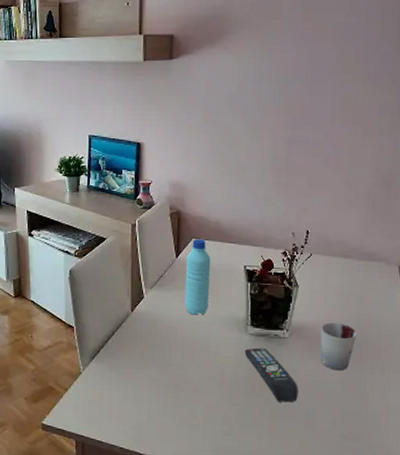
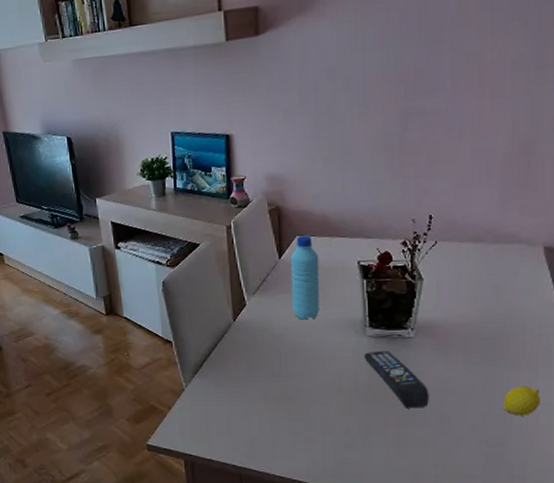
cup: present [320,322,358,371] -> none [452,316,497,370]
fruit: none [360,387,391,414] -> present [503,386,540,416]

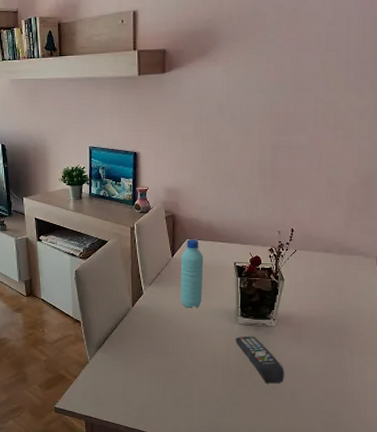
fruit: present [503,386,540,416] -> none [341,369,369,392]

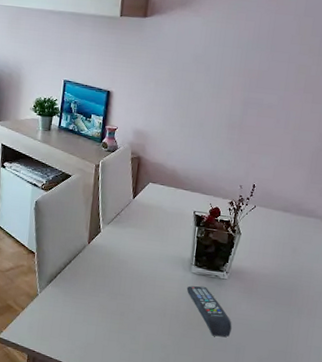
water bottle: present [180,239,204,308] -> none [137,183,165,252]

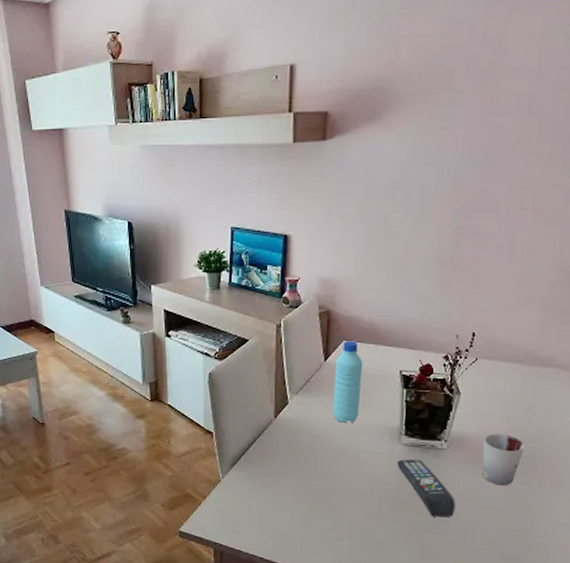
water bottle: none [137,183,165,252] -> present [332,341,363,423]
cup: none [254,268,290,313] -> present [481,433,526,486]

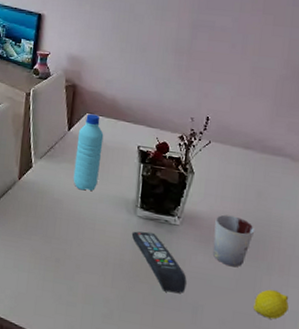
fruit: none [524,504,560,533] -> present [253,289,289,319]

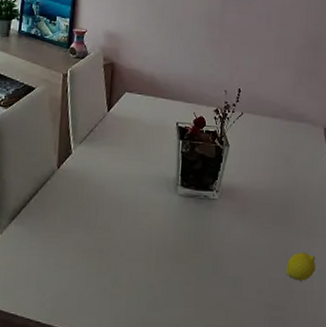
water bottle: present [73,113,104,191] -> none [114,92,144,174]
remote control: present [131,231,187,293] -> none [173,209,226,269]
cup: present [213,214,255,267] -> none [249,184,285,235]

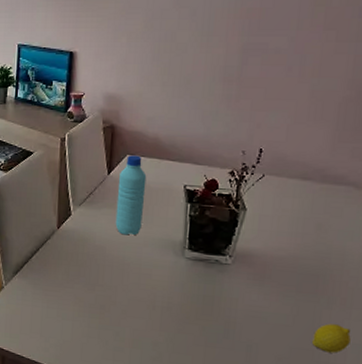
water bottle: none [114,92,144,174] -> present [115,155,147,235]

